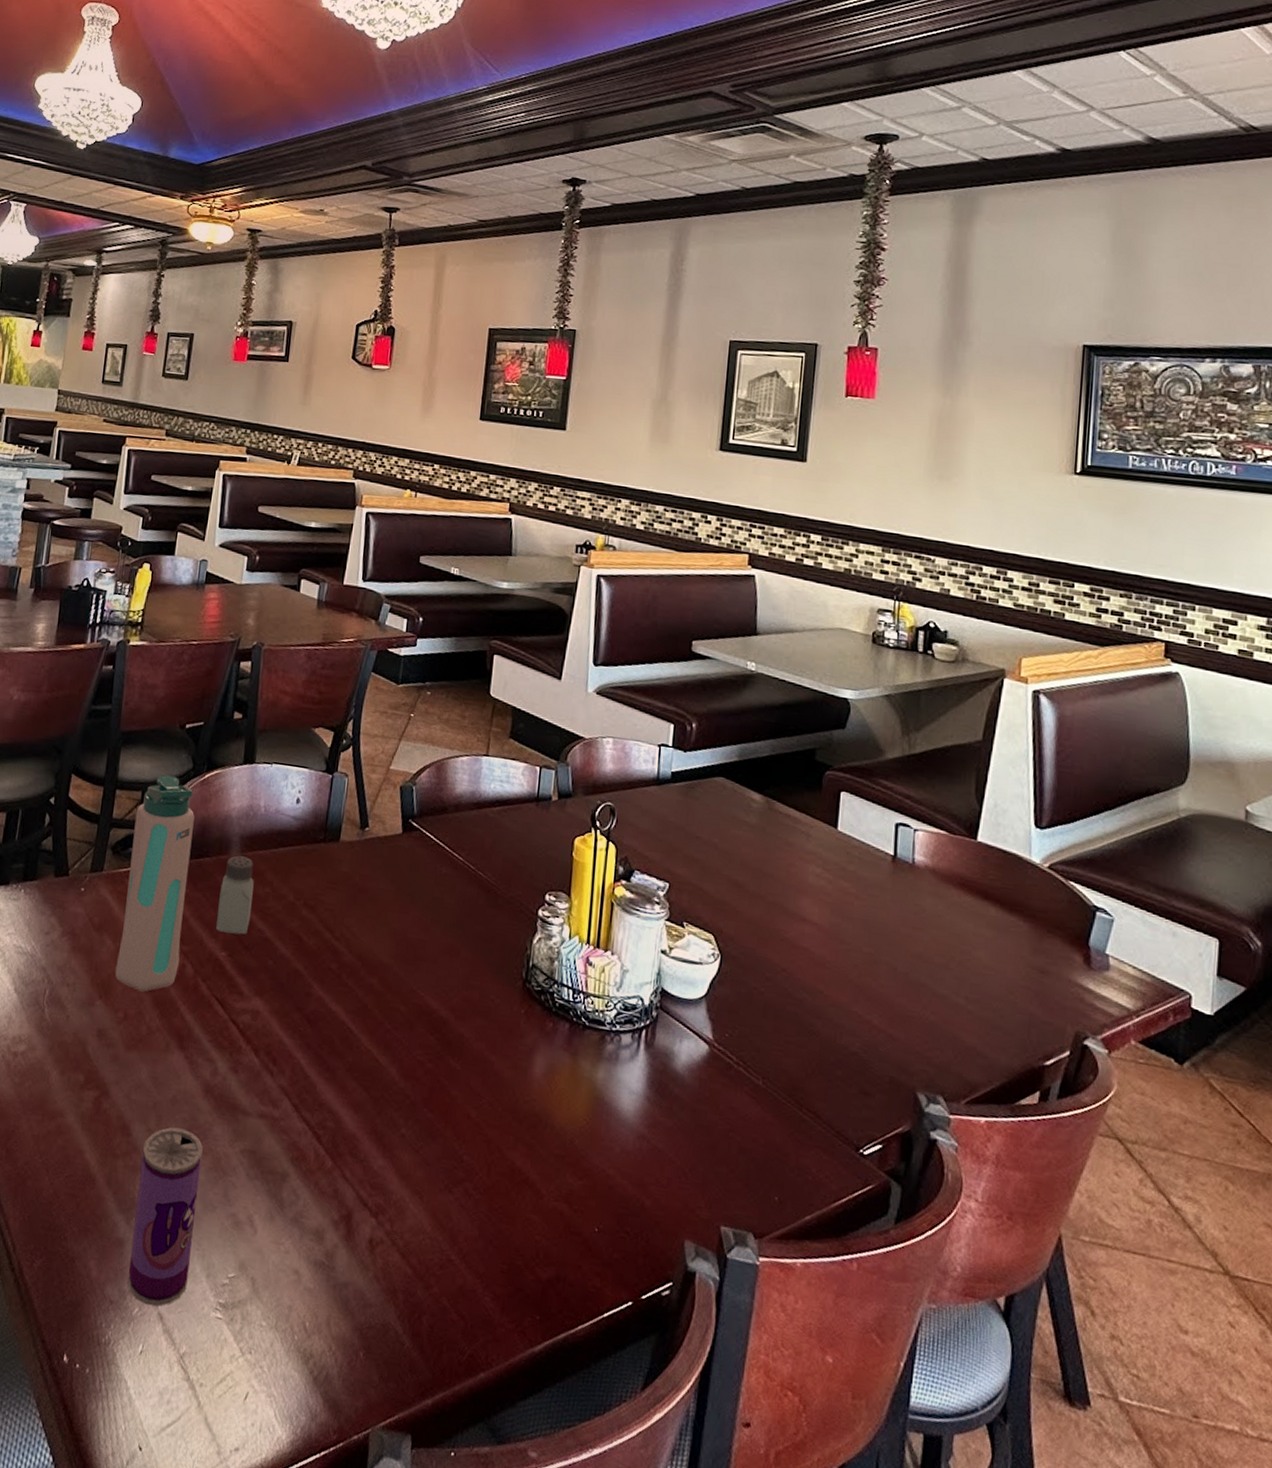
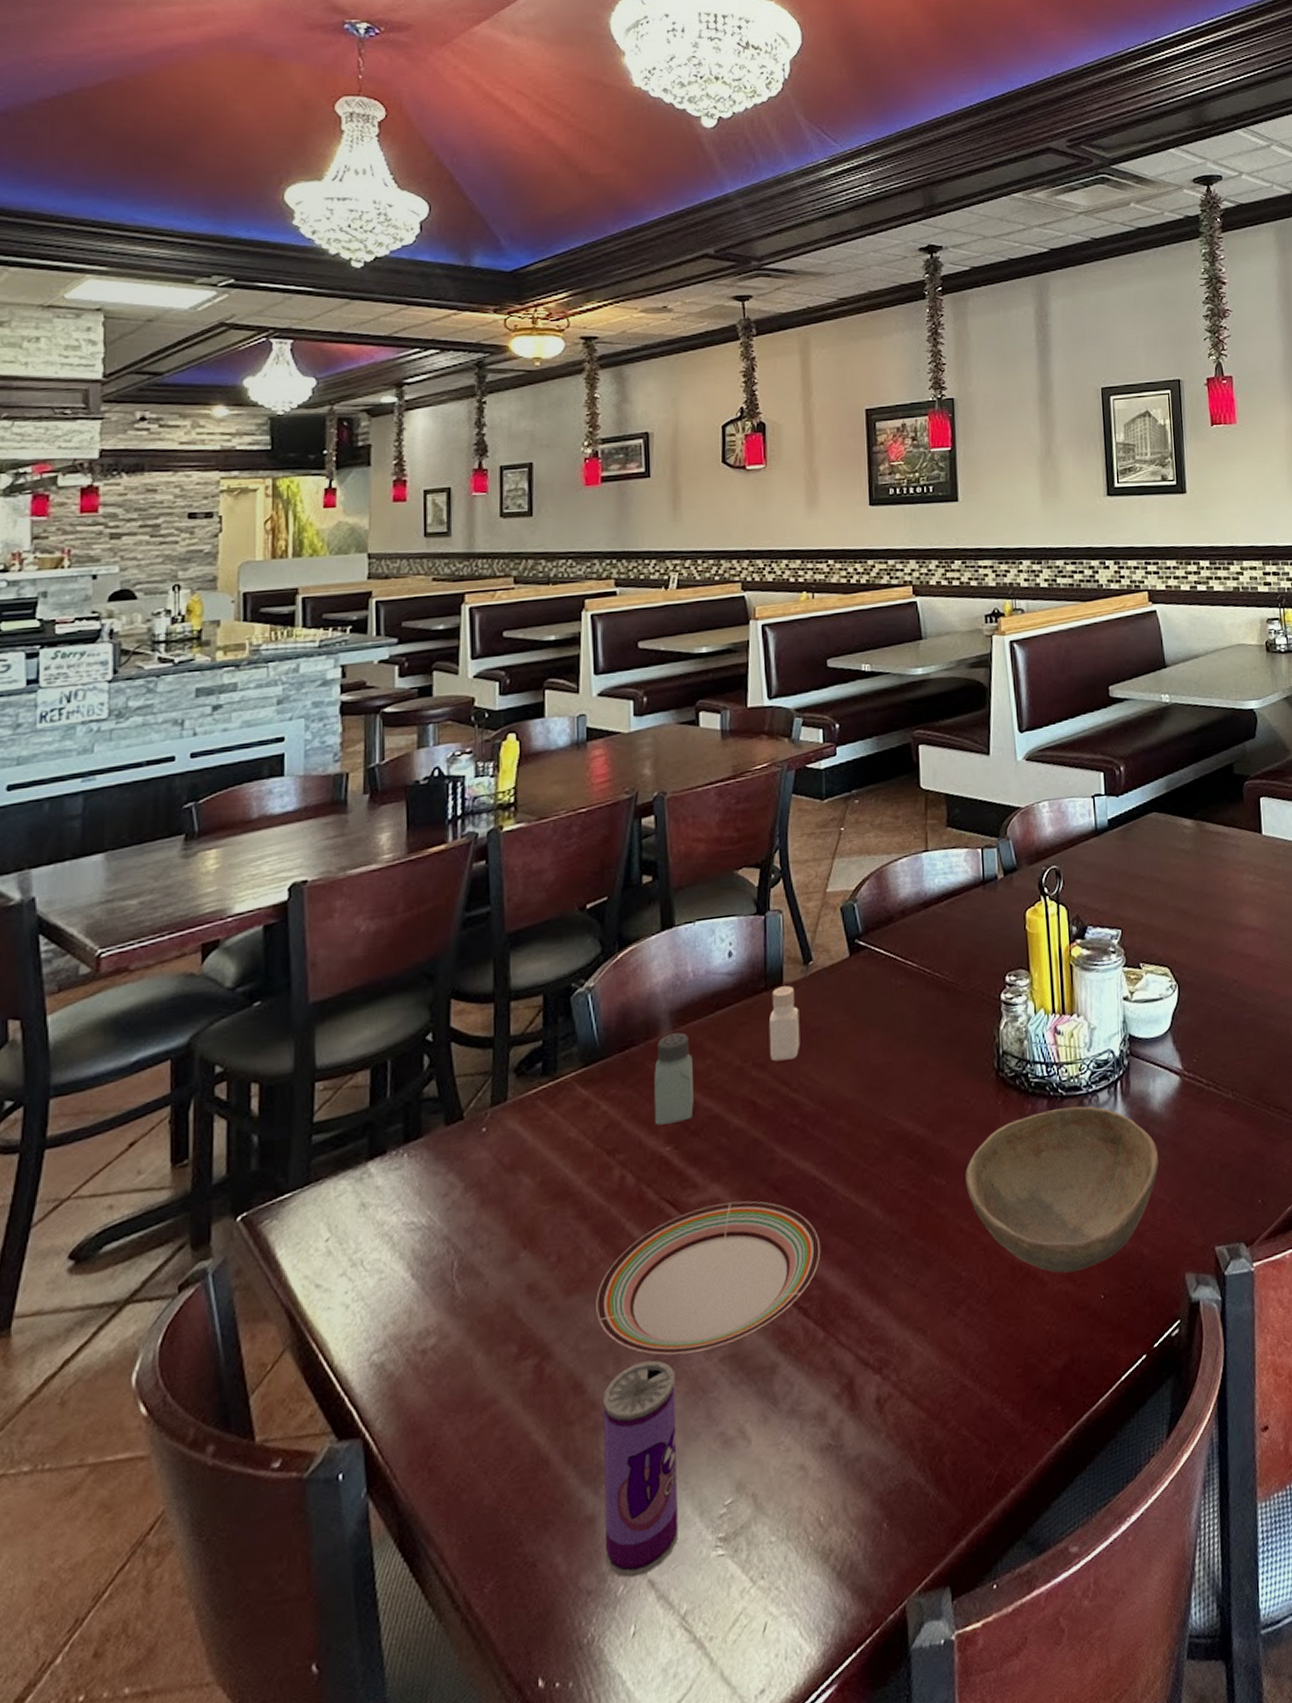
water bottle: present [115,775,195,992] -> none [539,966,617,1224]
plate: none [148,1014,340,1140] -> present [596,1200,821,1355]
pepper shaker: none [319,842,351,910] -> present [768,985,801,1062]
bowl: none [479,1033,675,1198] -> present [965,1106,1160,1274]

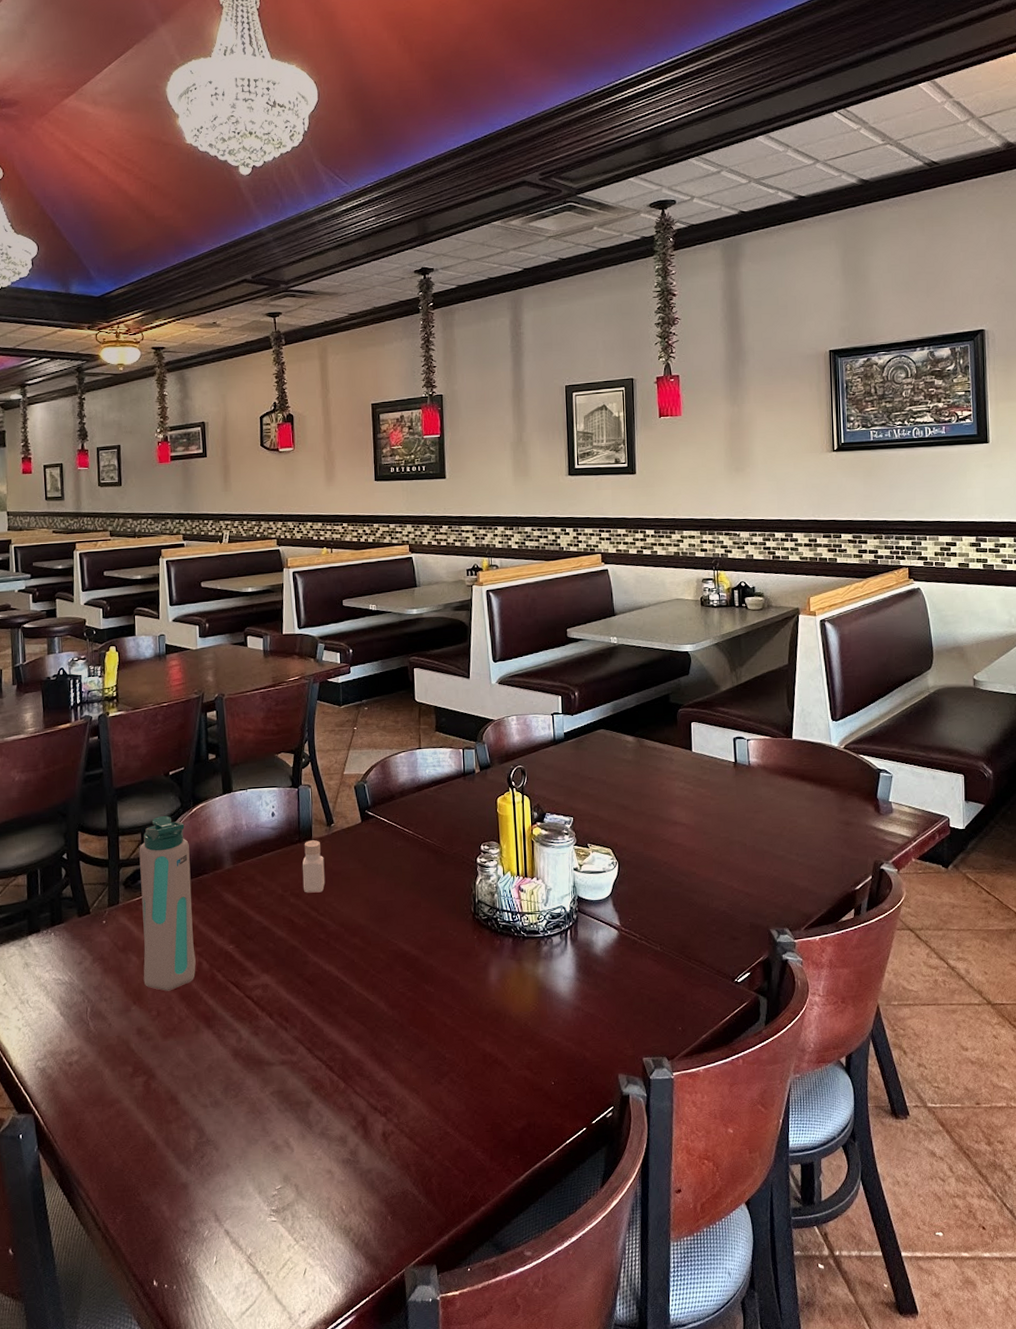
water bottle: none [539,966,617,1224] -> present [139,815,196,991]
plate: present [596,1200,821,1355] -> none [184,988,342,1087]
beverage can: present [602,1360,678,1578] -> none [191,1088,244,1227]
saltshaker: present [654,1032,694,1126] -> none [220,867,249,930]
bowl: present [965,1106,1160,1274] -> none [449,945,600,1064]

